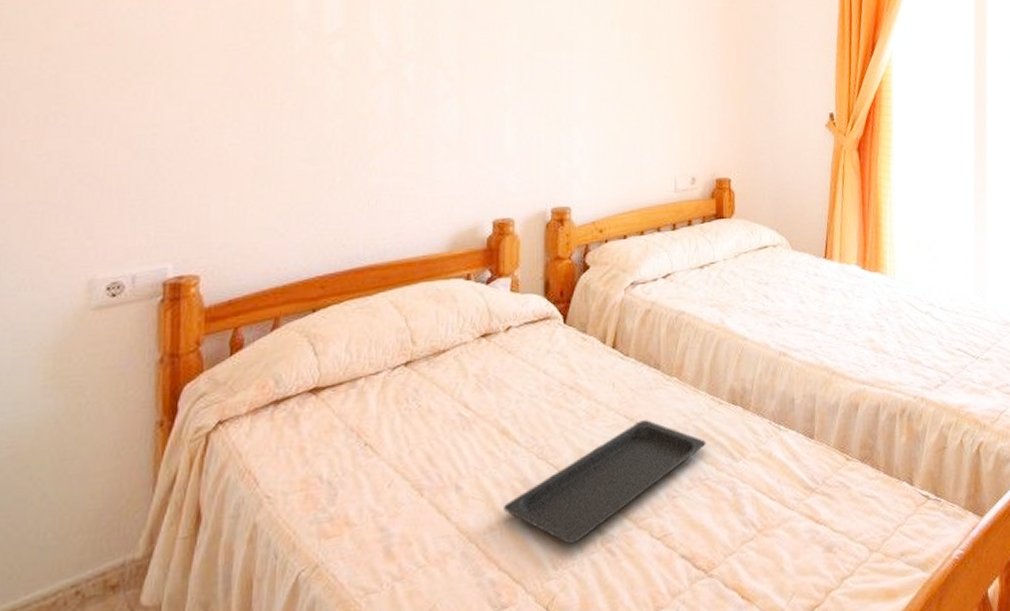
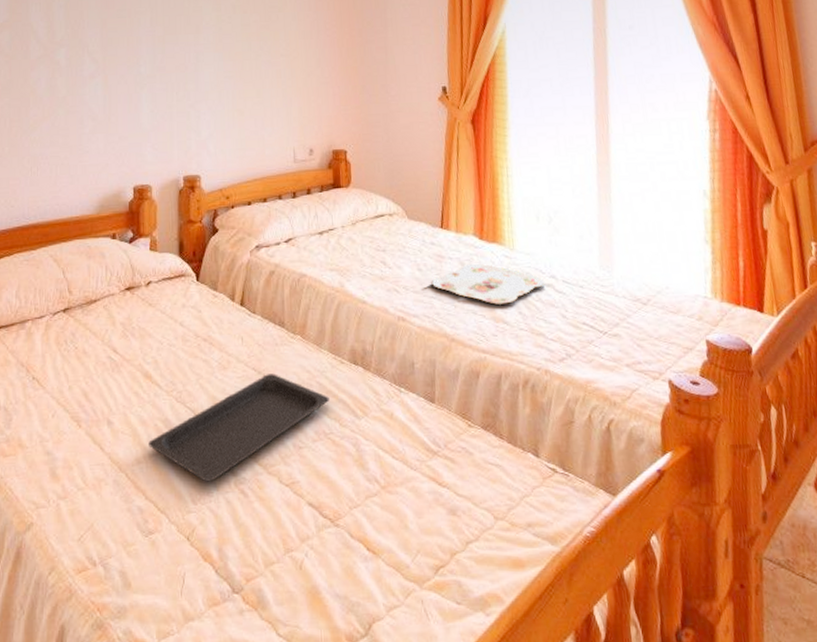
serving tray: none [814,293,924,335] -> present [432,263,545,305]

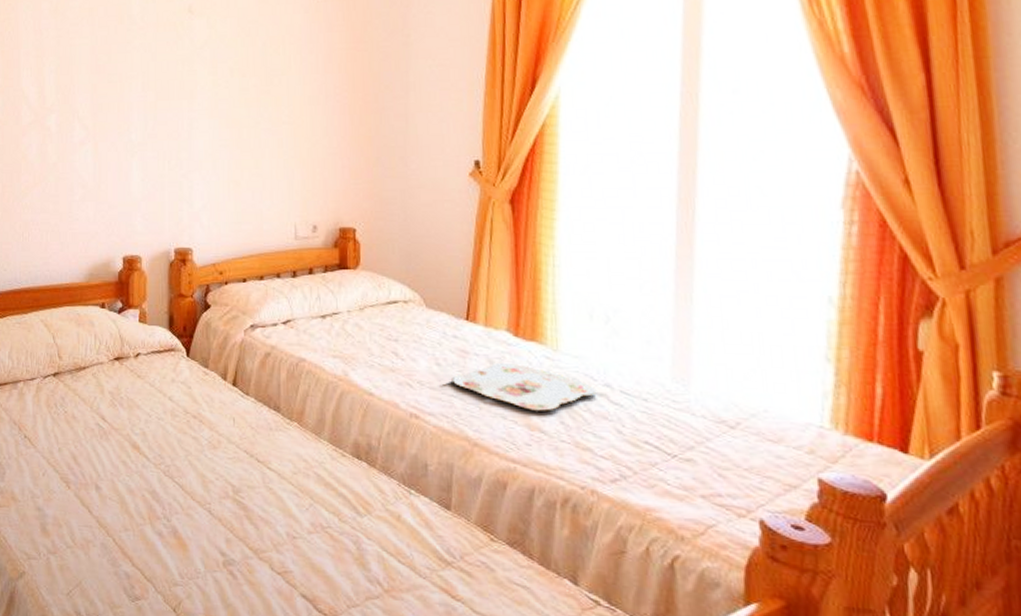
serving tray: present [149,374,329,482] -> none [136,458,328,559]

